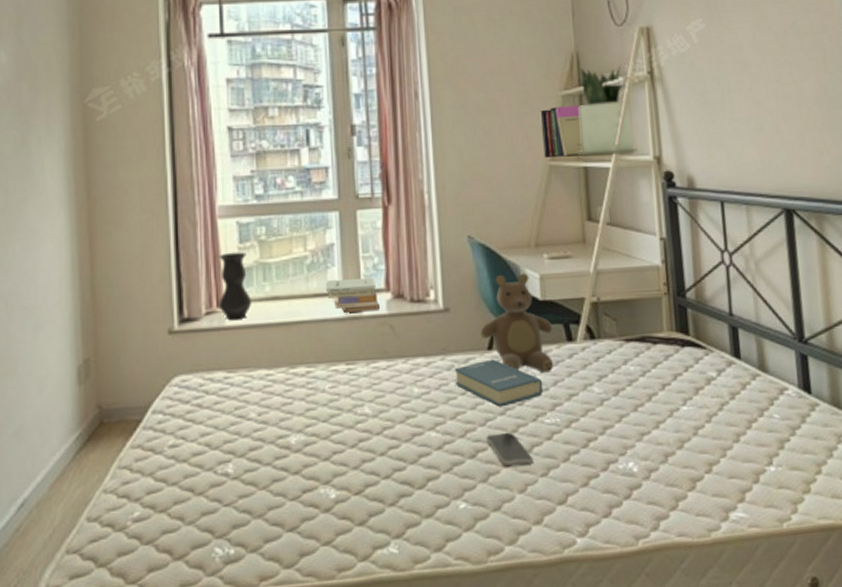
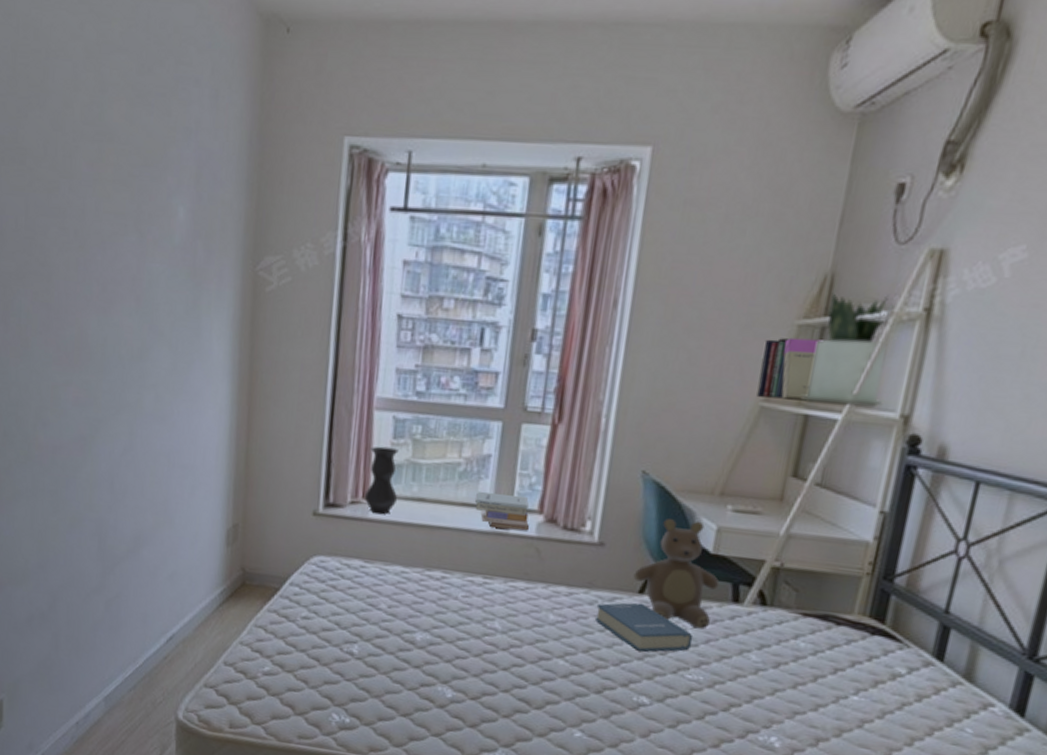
mobile phone: present [486,433,534,467] -> none [616,675,665,713]

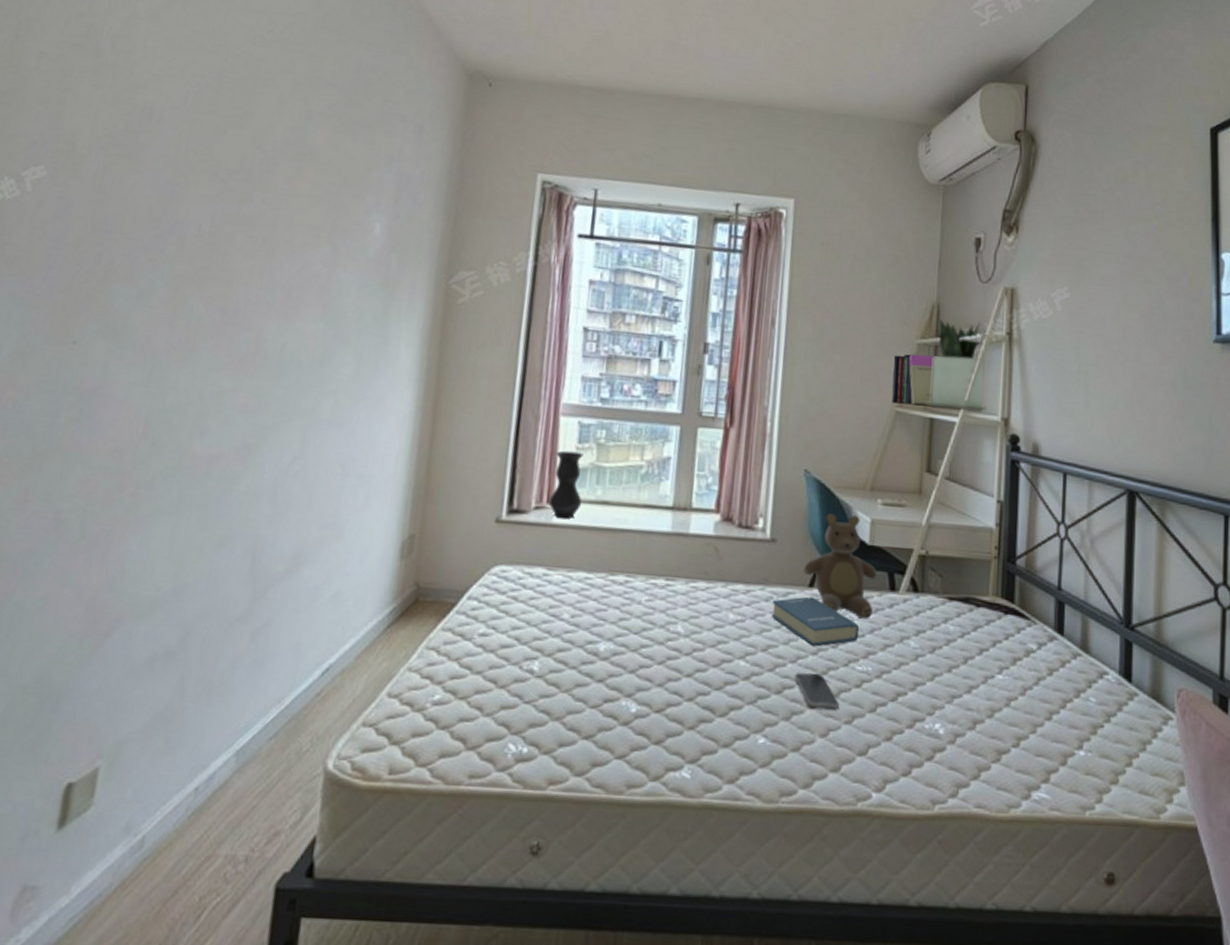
books: present [474,491,530,531] -> none [656,493,708,531]
mobile phone: none [616,675,665,713] -> present [794,673,840,709]

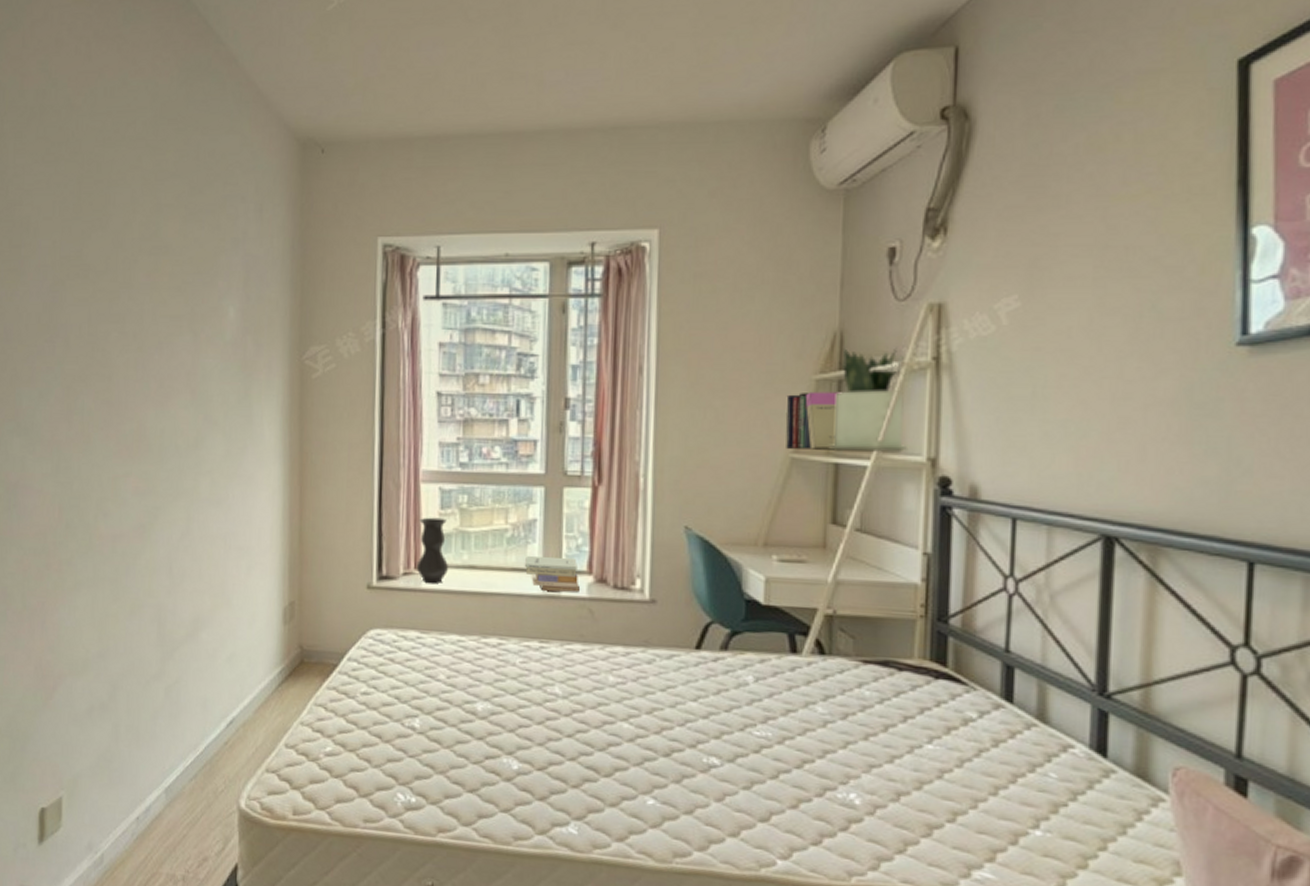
books: none [656,493,708,531] -> present [524,555,581,593]
hardback book: present [771,596,860,647] -> none [654,659,756,711]
mobile phone: present [794,673,840,709] -> none [684,736,737,774]
teddy bear: present [803,513,878,619] -> none [688,572,775,683]

